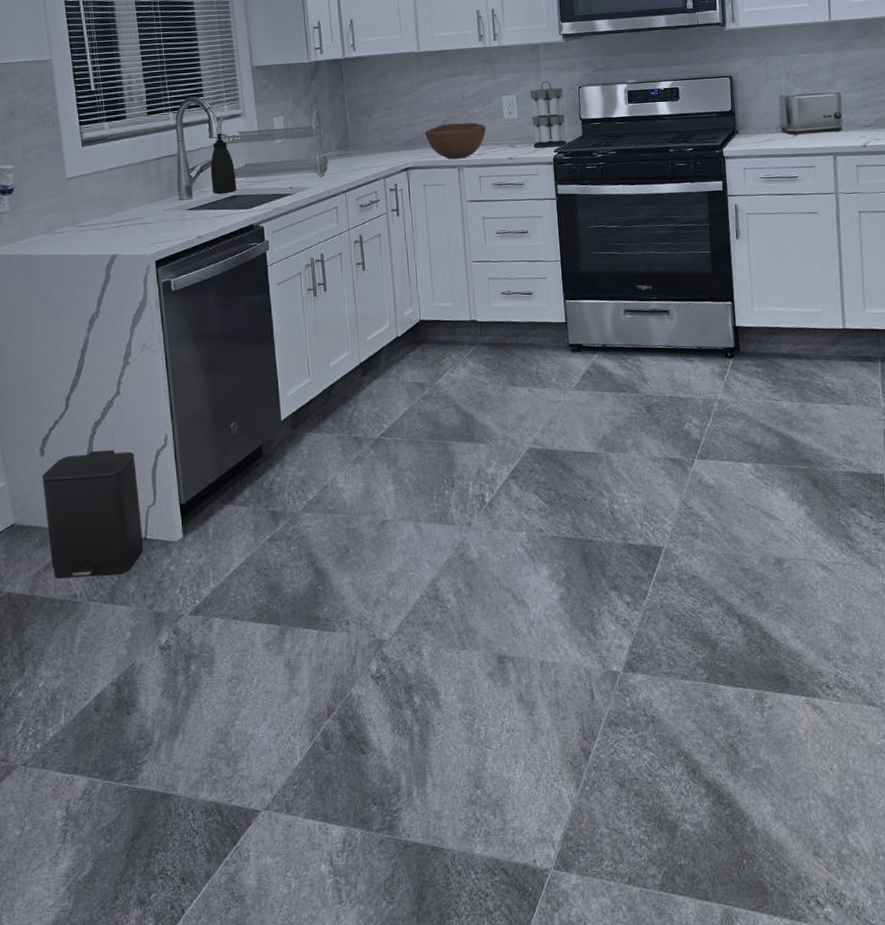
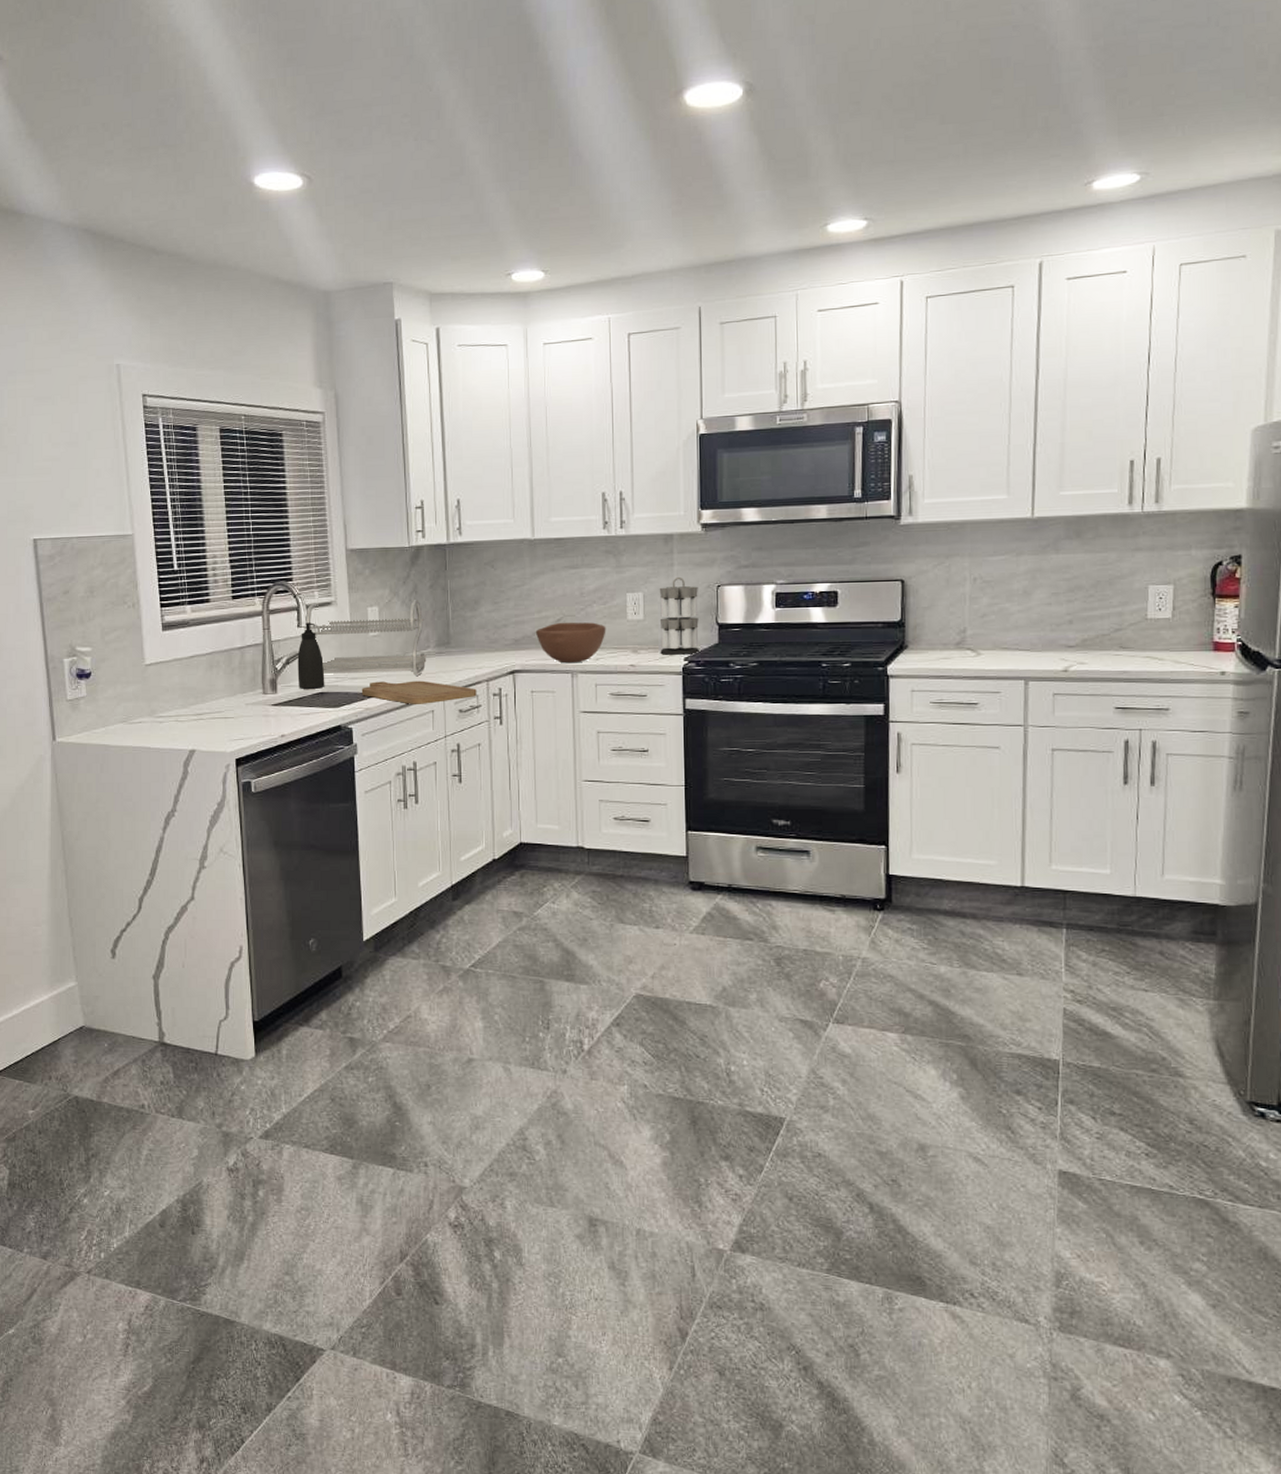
pedal bin: present [41,449,144,579] -> none [112,957,214,1089]
chopping board: none [270,180,375,203] -> present [361,680,477,704]
toaster: present [778,90,844,136] -> none [960,601,1043,655]

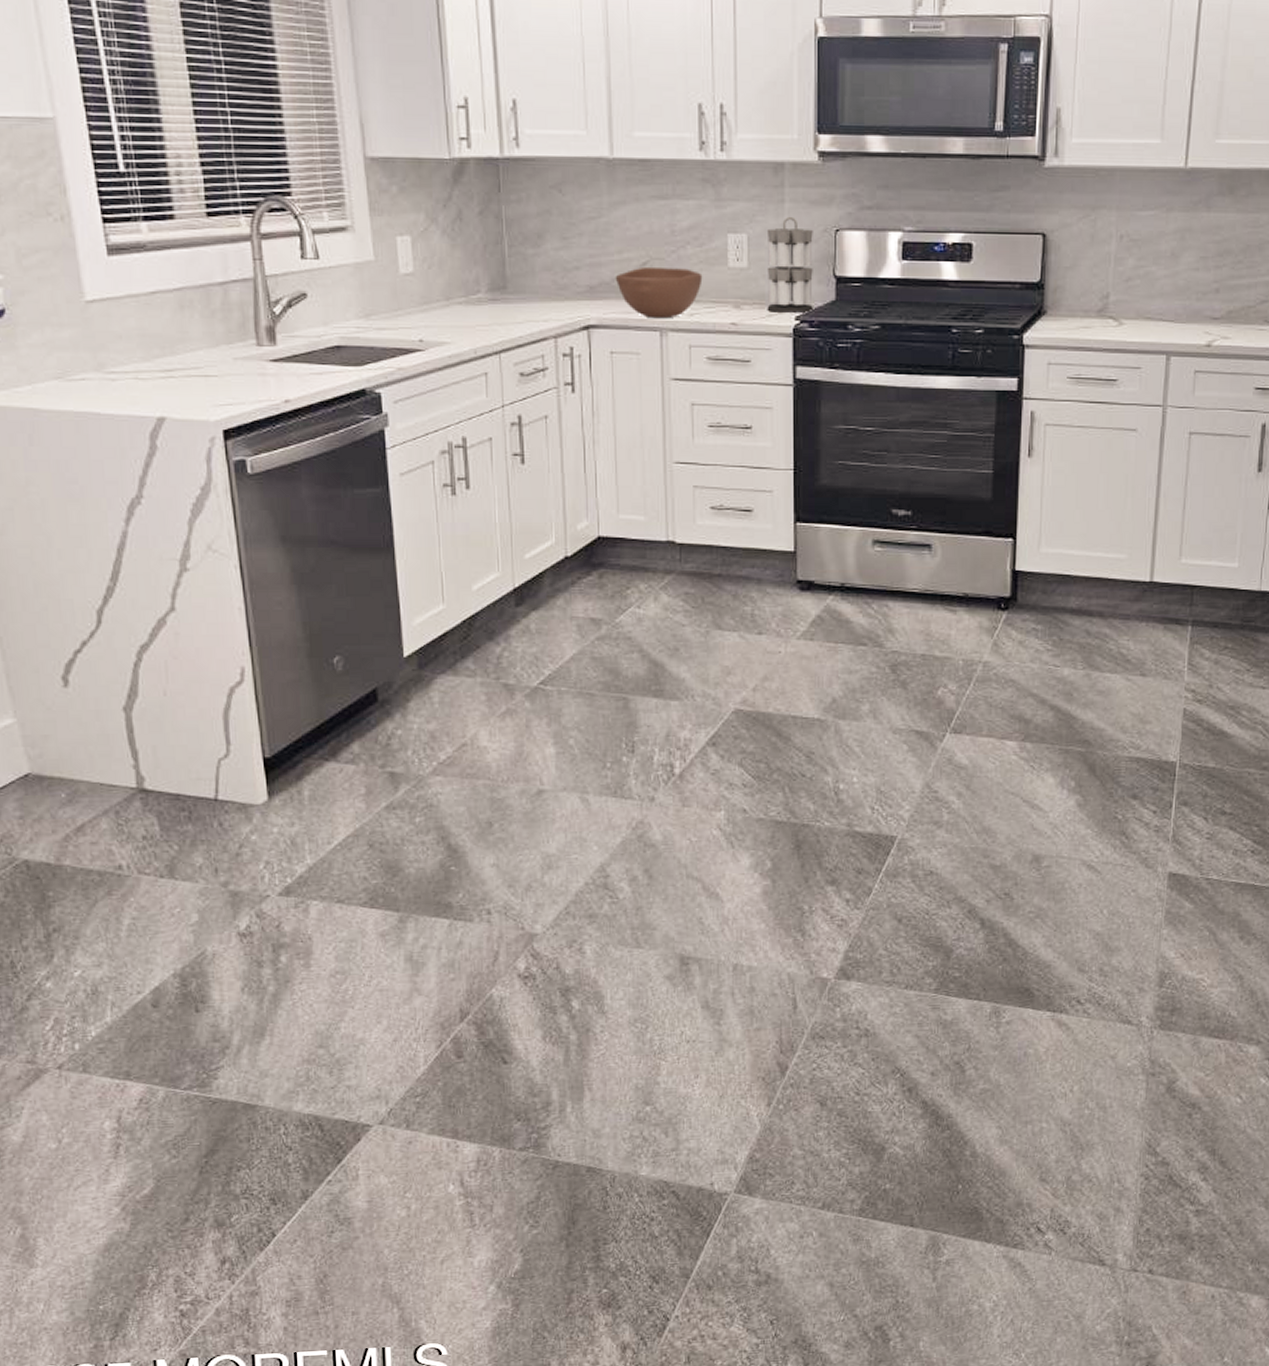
soap dispenser: present [297,622,325,689] -> none [302,253,342,341]
dish rack: present [303,600,427,676] -> none [309,227,477,328]
chopping board: present [361,680,477,704] -> none [391,334,542,365]

